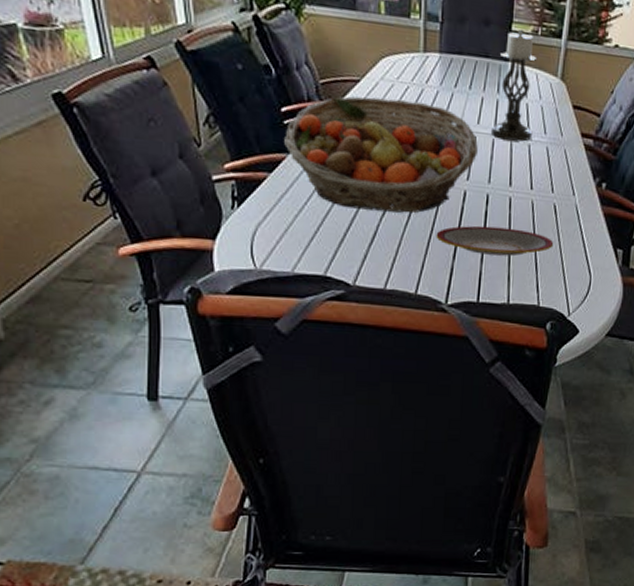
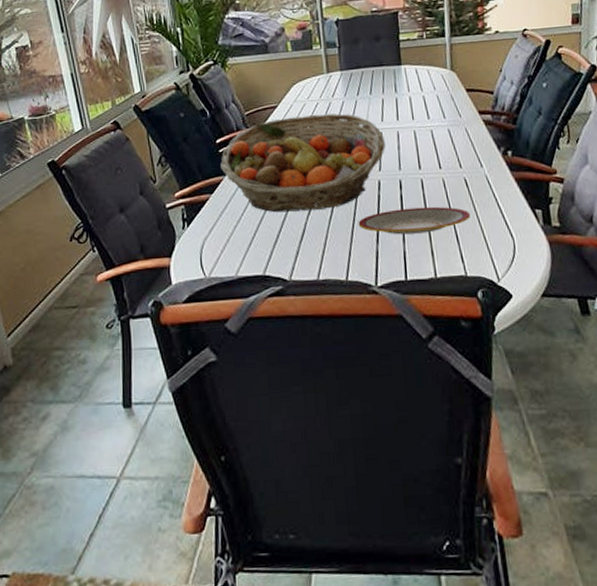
candle holder: present [490,30,538,142] -> none [393,38,433,131]

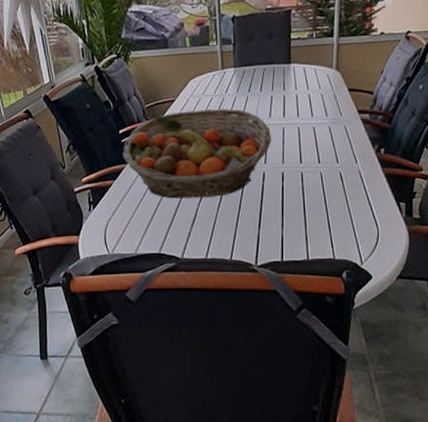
plate: present [358,206,471,235] -> none [243,197,343,222]

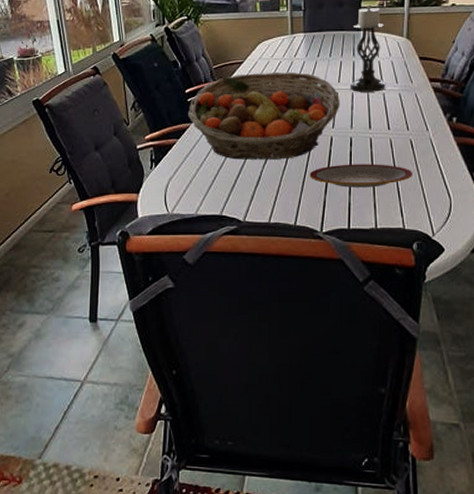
plate: none [243,197,343,222] -> present [309,164,413,188]
candle holder: none [280,37,316,127] -> present [349,6,386,92]

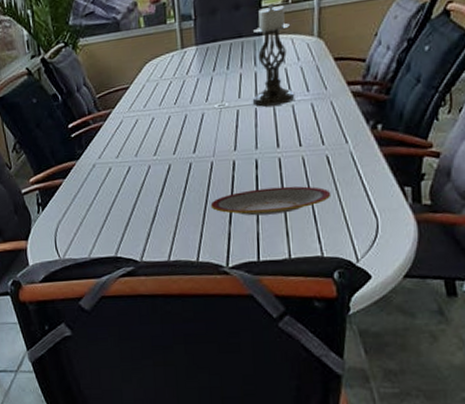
fruit basket: present [188,71,340,160] -> none [73,91,242,196]

